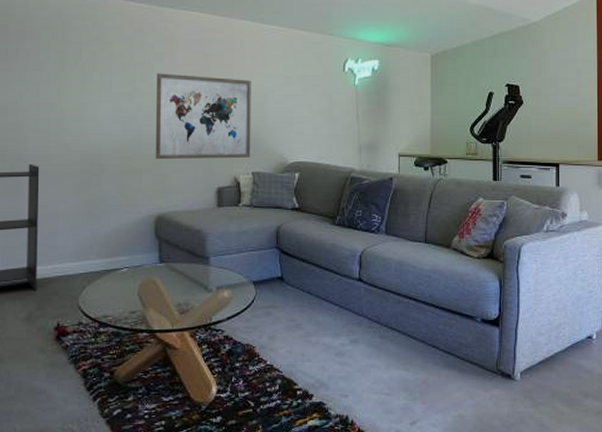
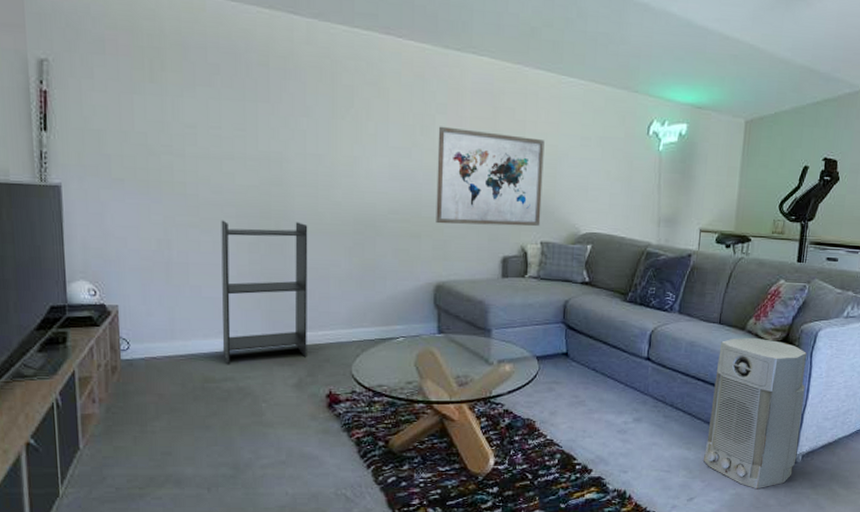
air purifier: none [423,254,515,410] -> present [704,337,807,489]

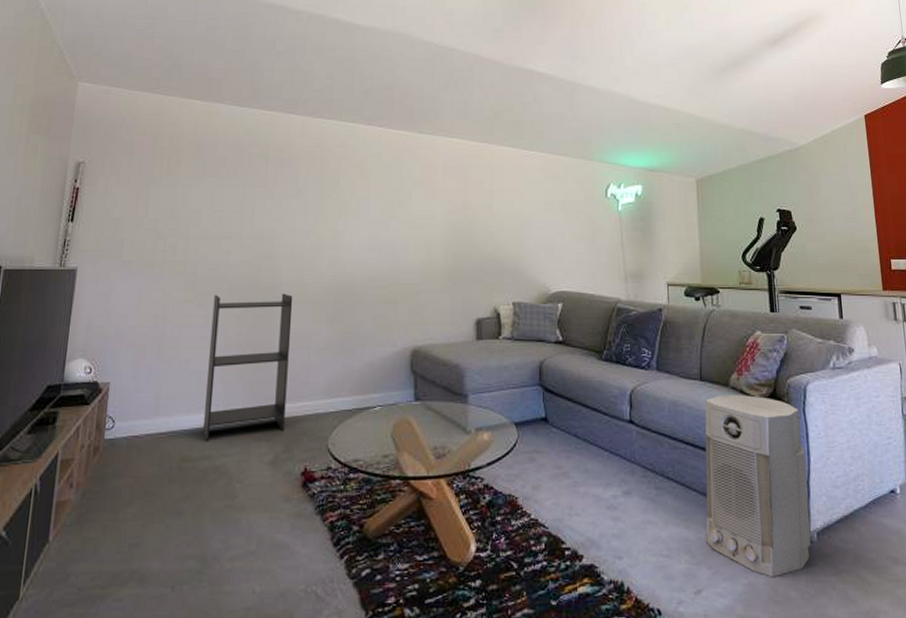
wall art: present [436,126,545,227] -> none [412,199,511,289]

